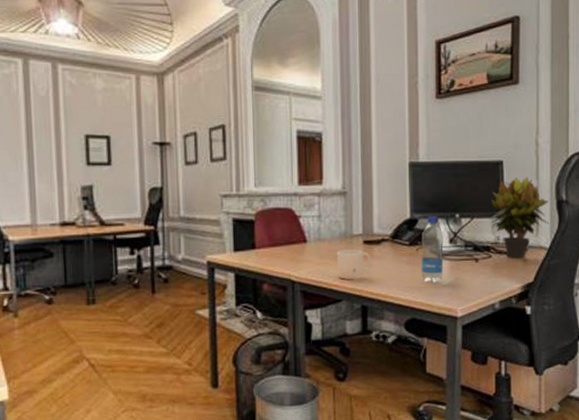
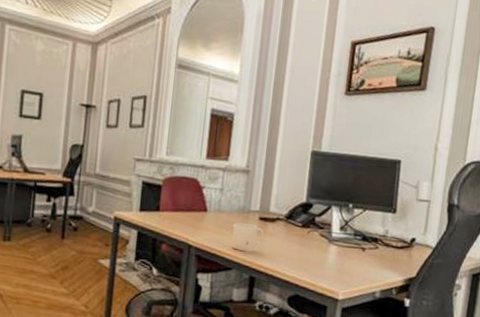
bottle: present [421,216,444,283] -> none [309,203,335,265]
potted plant: present [489,176,549,260] -> none [380,177,440,255]

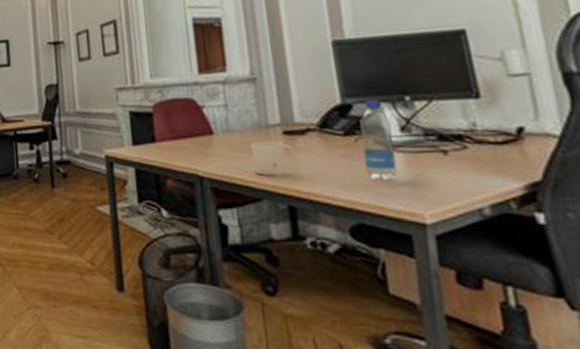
bottle: none [309,203,335,265] -> present [359,100,397,180]

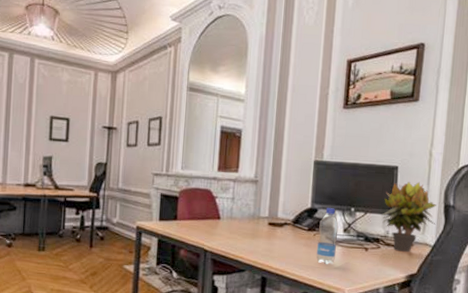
mug: present [250,141,296,175] -> none [243,228,274,254]
potted plant: none [453,45,555,151] -> present [381,181,437,253]

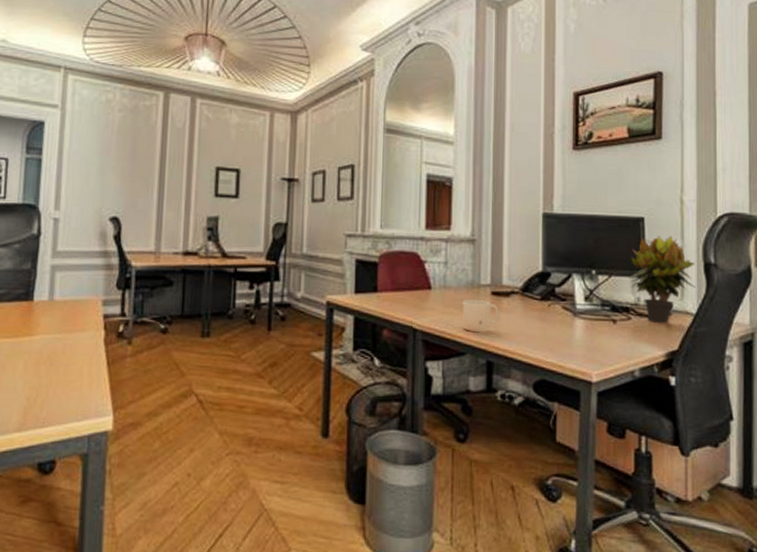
mug: none [243,228,274,254] -> present [462,300,499,332]
bottle: present [316,208,339,265] -> none [552,271,578,342]

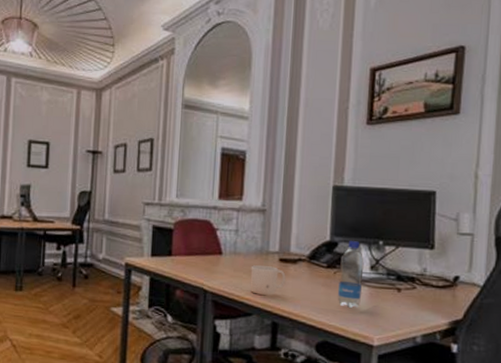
bottle: none [552,271,578,342] -> present [337,241,364,308]
potted plant: present [629,235,696,324] -> none [416,209,485,295]

